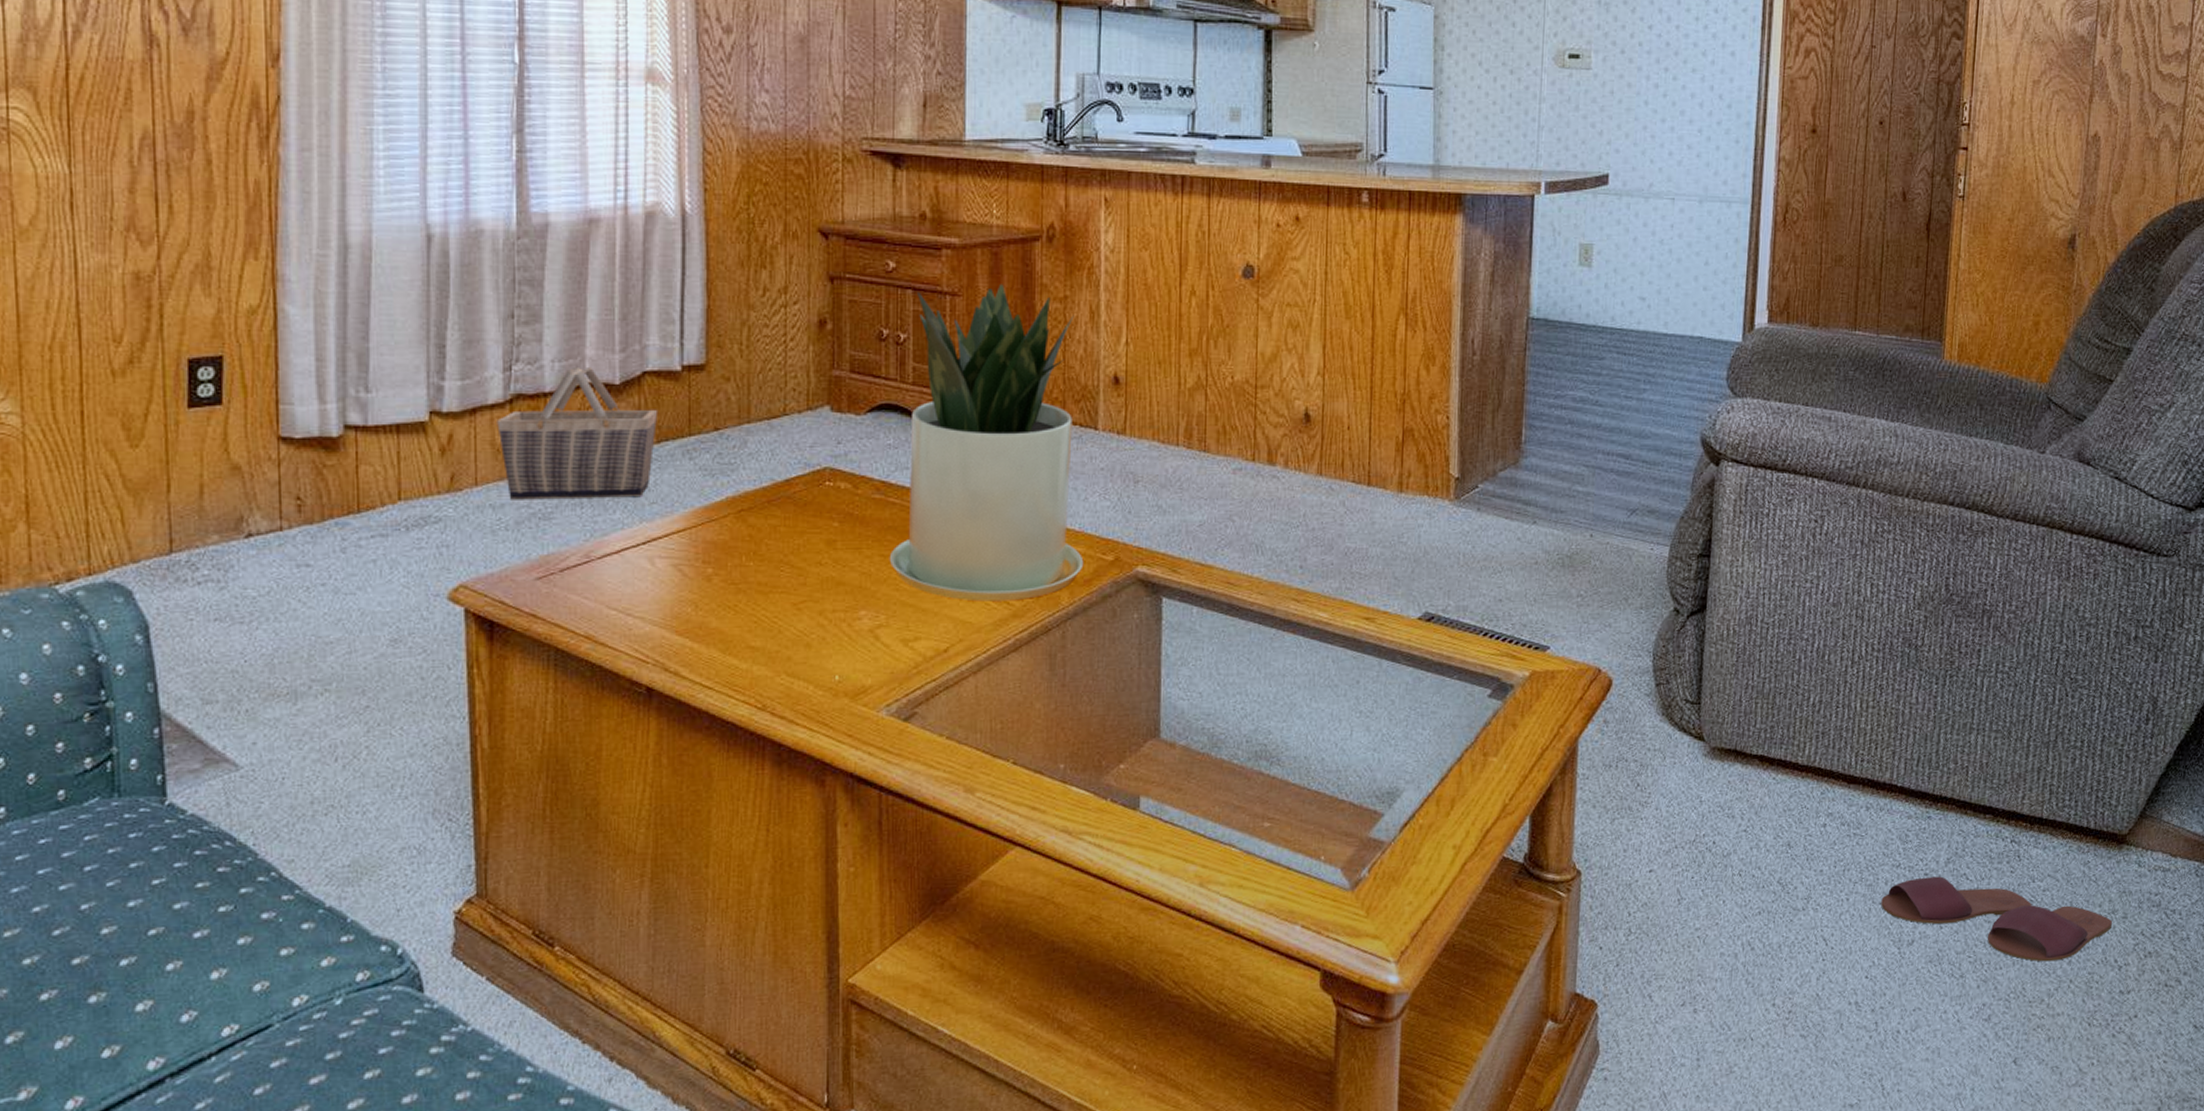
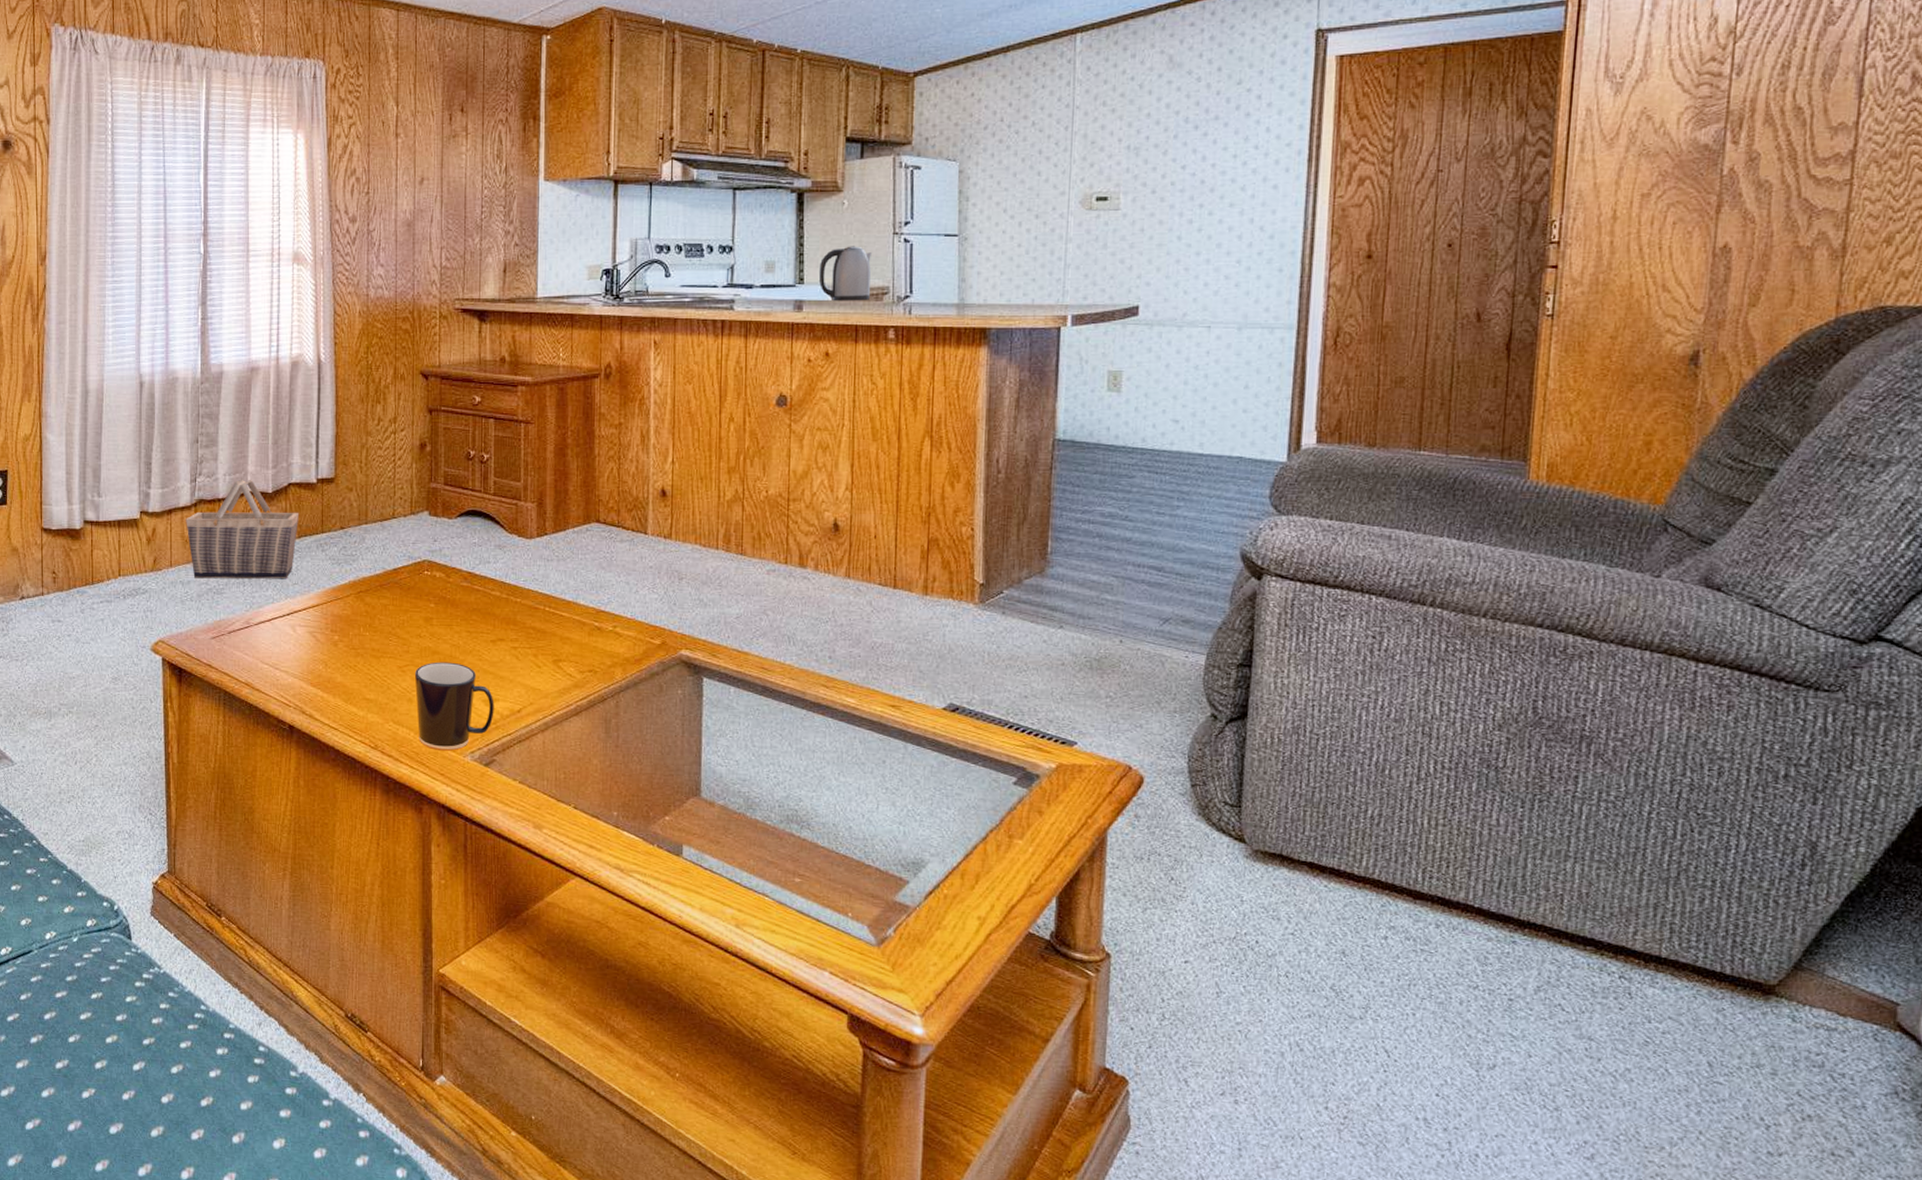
mug: none [815,594,915,707] -> present [415,662,494,752]
planter: present [889,284,1084,602] -> none [474,414,635,674]
kettle: none [1288,94,1345,159] -> present [818,246,873,302]
slippers: present [1881,876,2112,962] -> none [1454,1002,1756,1109]

